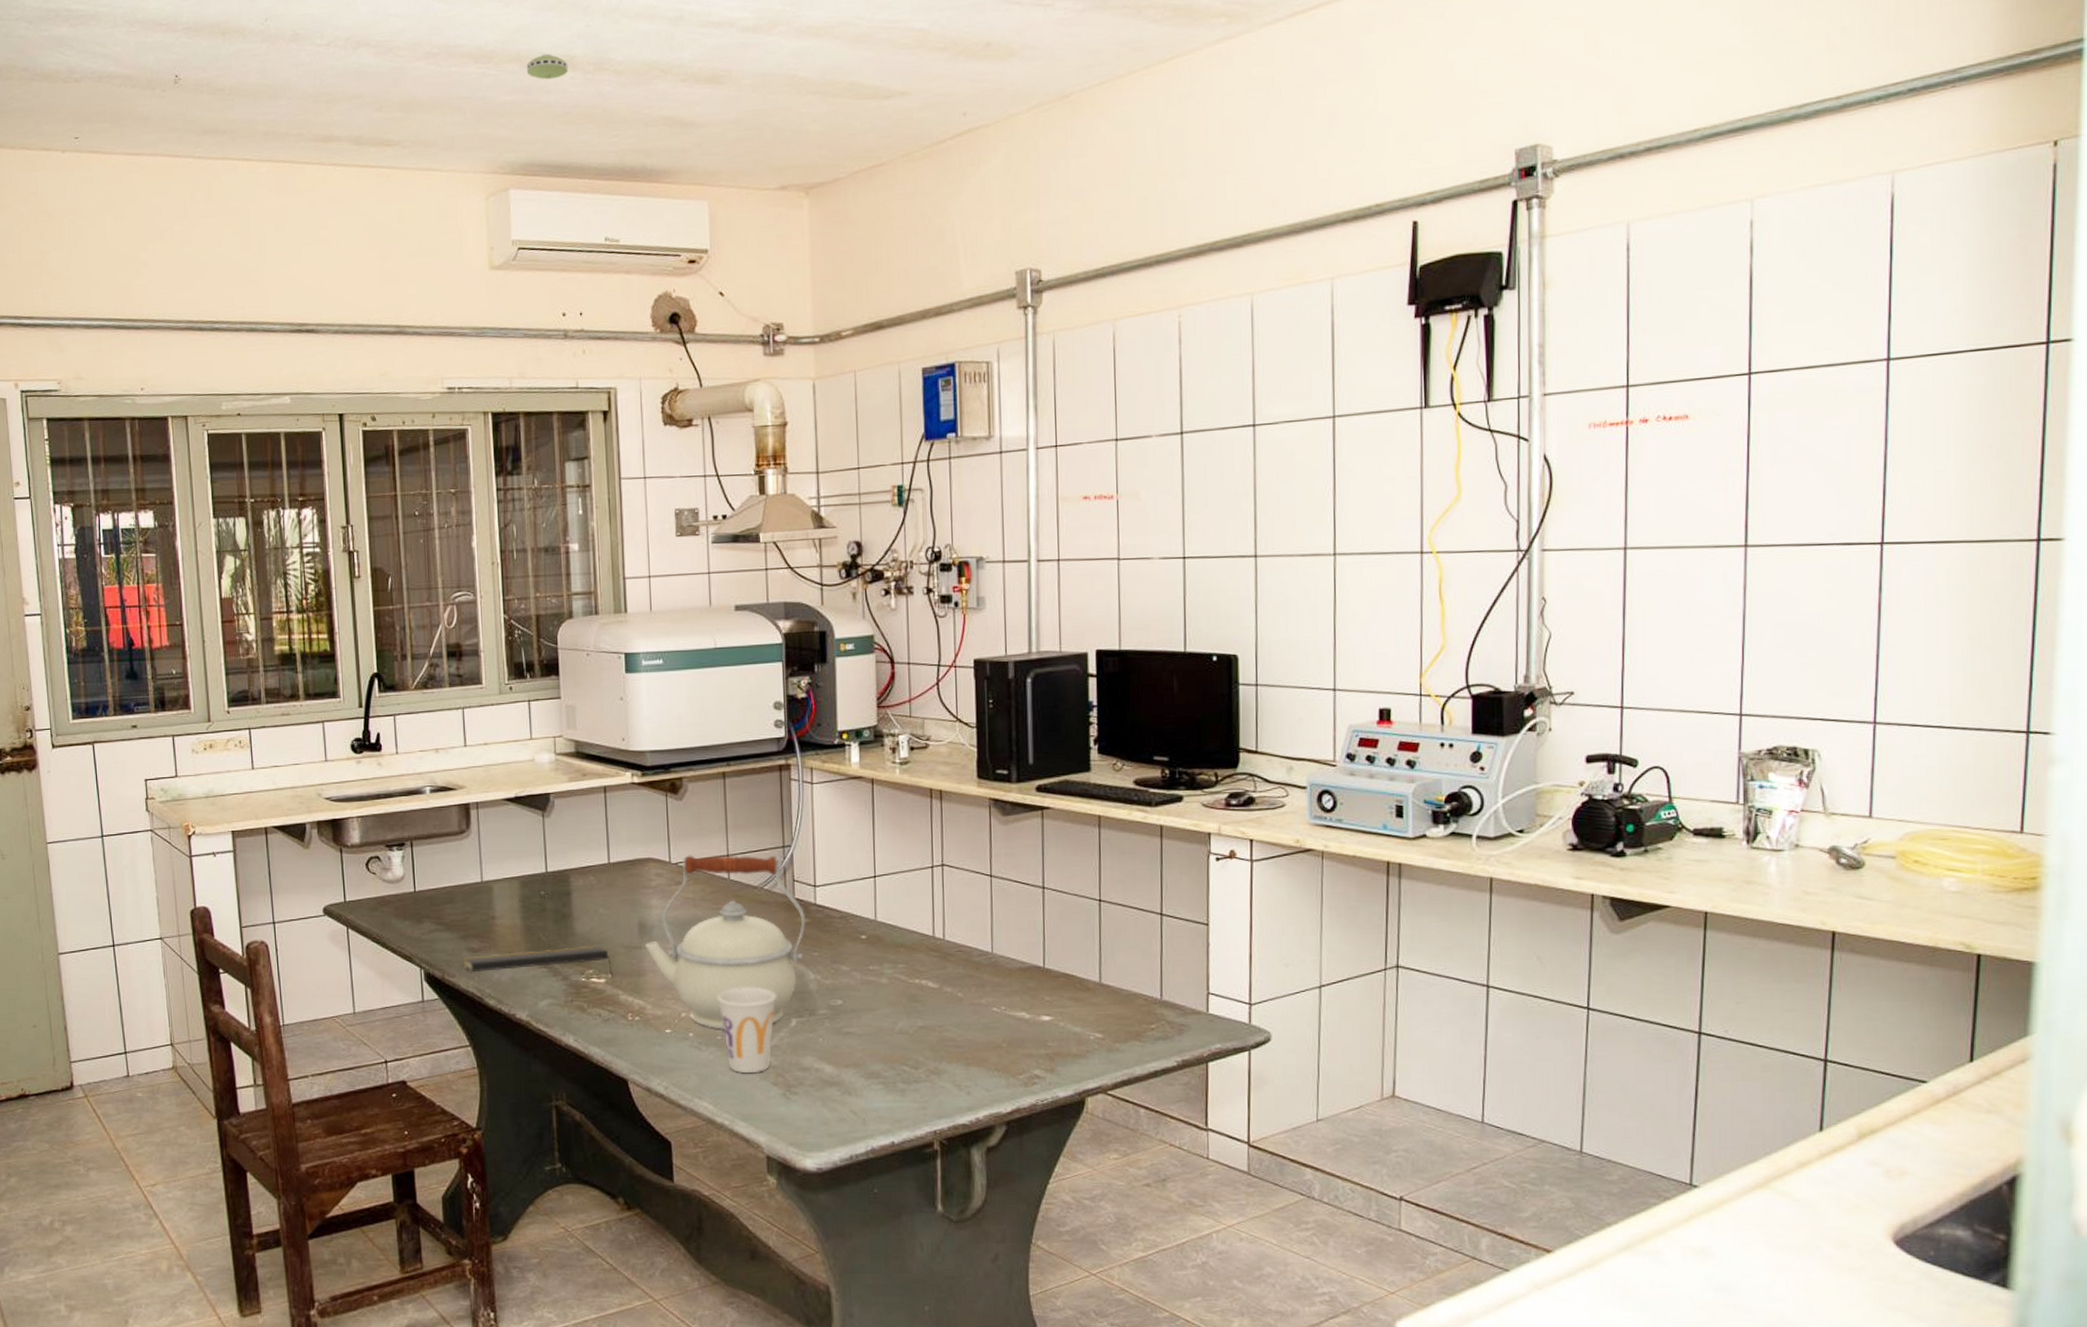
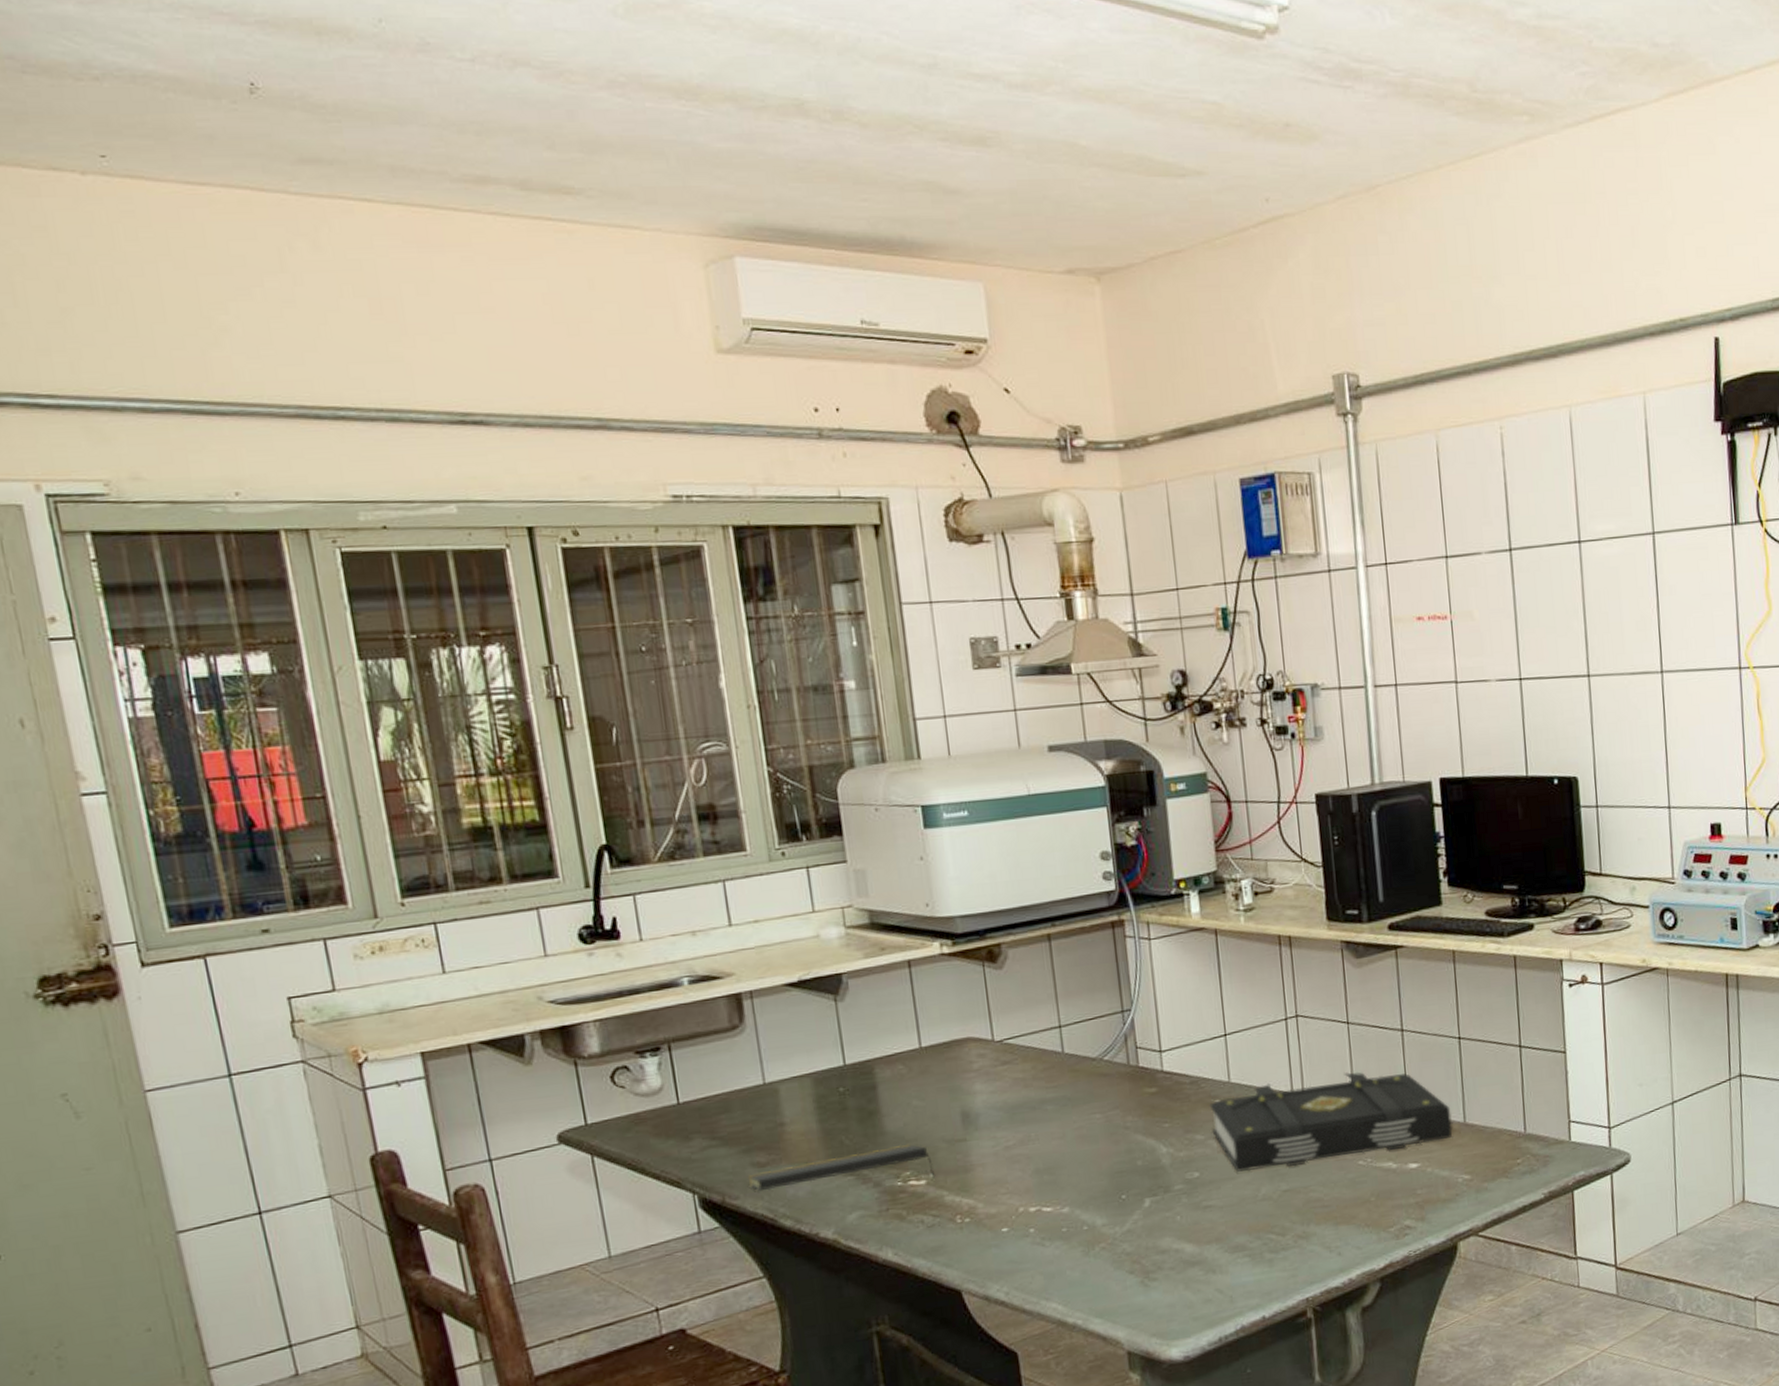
smoke detector: present [526,53,568,80] -> none [744,95,800,127]
kettle: present [645,855,806,1030] -> none [971,1022,1153,1221]
cup: present [718,987,776,1073] -> none [1059,1169,1126,1265]
spell book: none [856,922,1087,1006] -> present [1209,1071,1453,1172]

